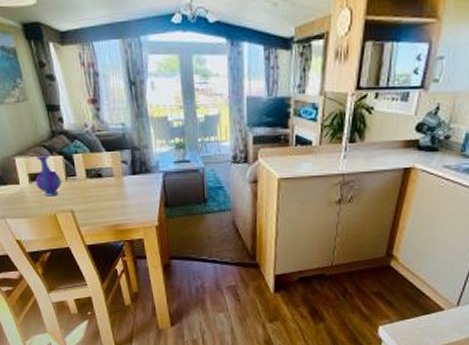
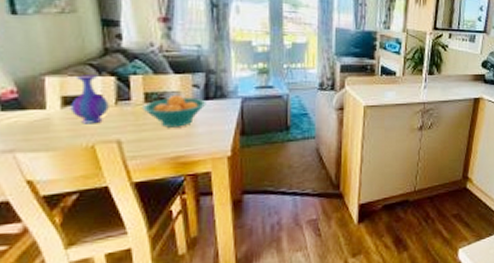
fruit bowl: none [86,170,134,200] -> present [143,94,206,128]

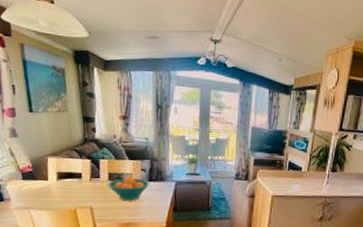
vase: present [70,75,109,124] -> none [62,157,86,194]

